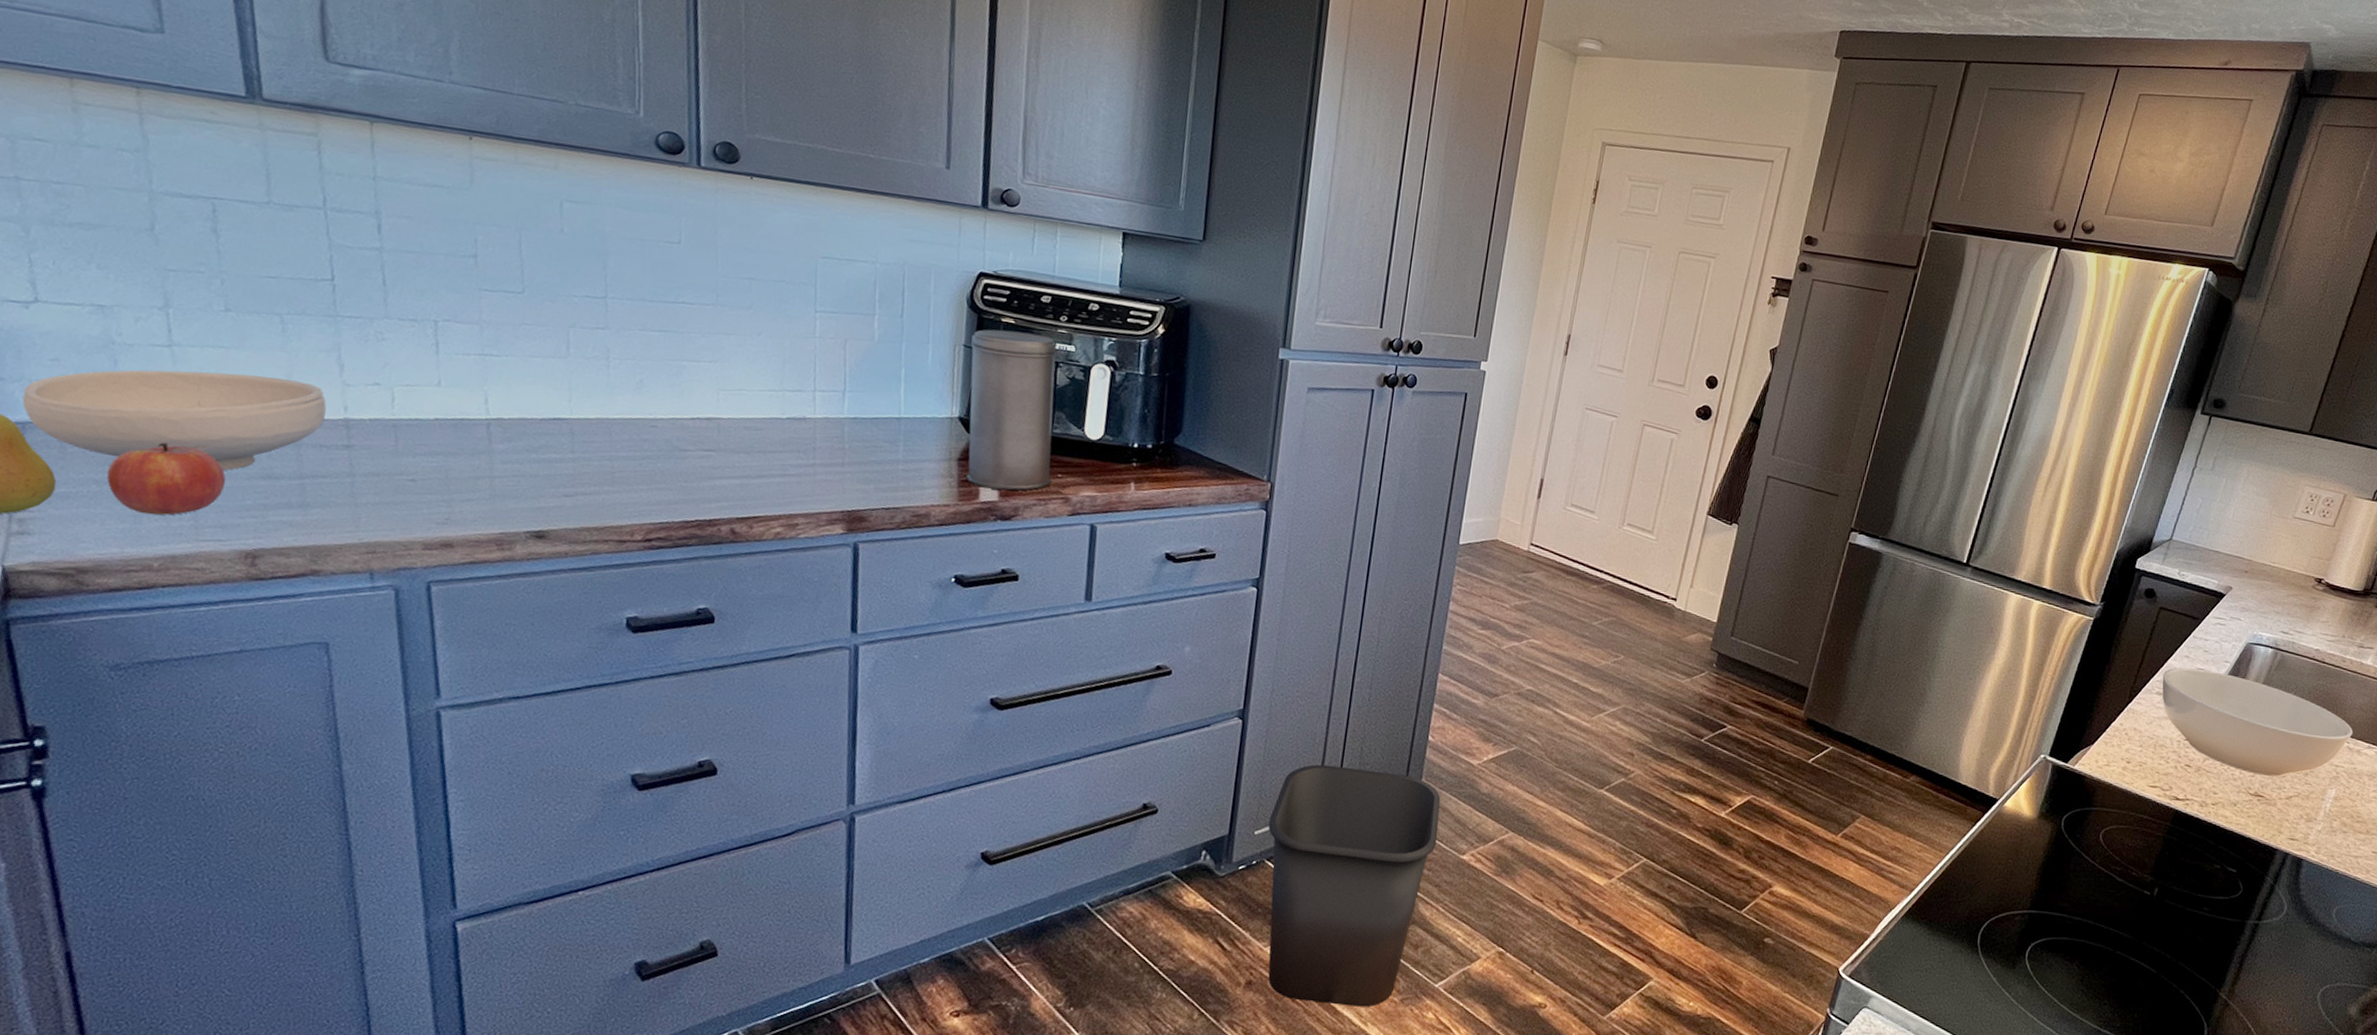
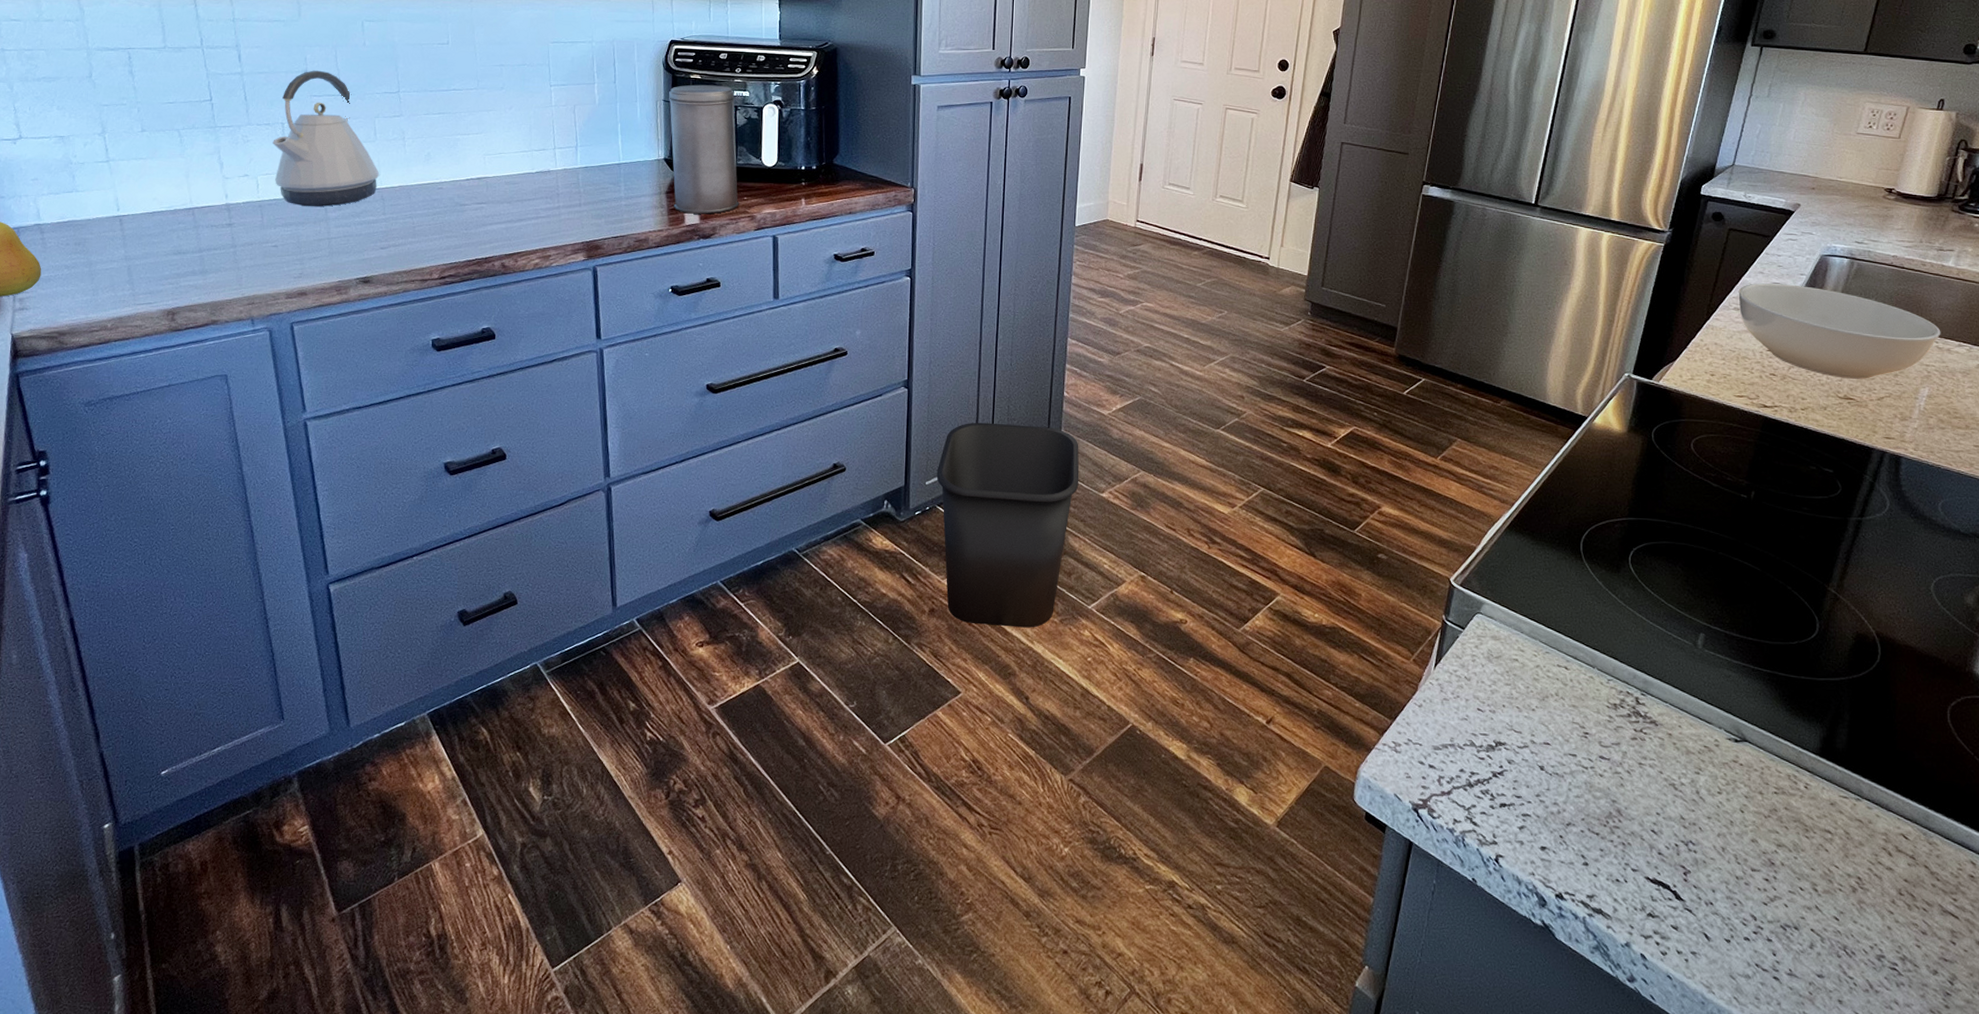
bowl: present [22,369,327,471] -> none [16,177,213,251]
fruit: present [106,442,226,516] -> none [73,233,151,288]
kettle: none [418,256,571,436] -> present [272,70,380,207]

